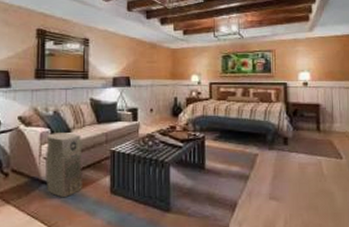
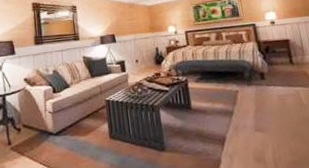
air purifier: present [45,133,82,198] -> none [50,88,85,146]

